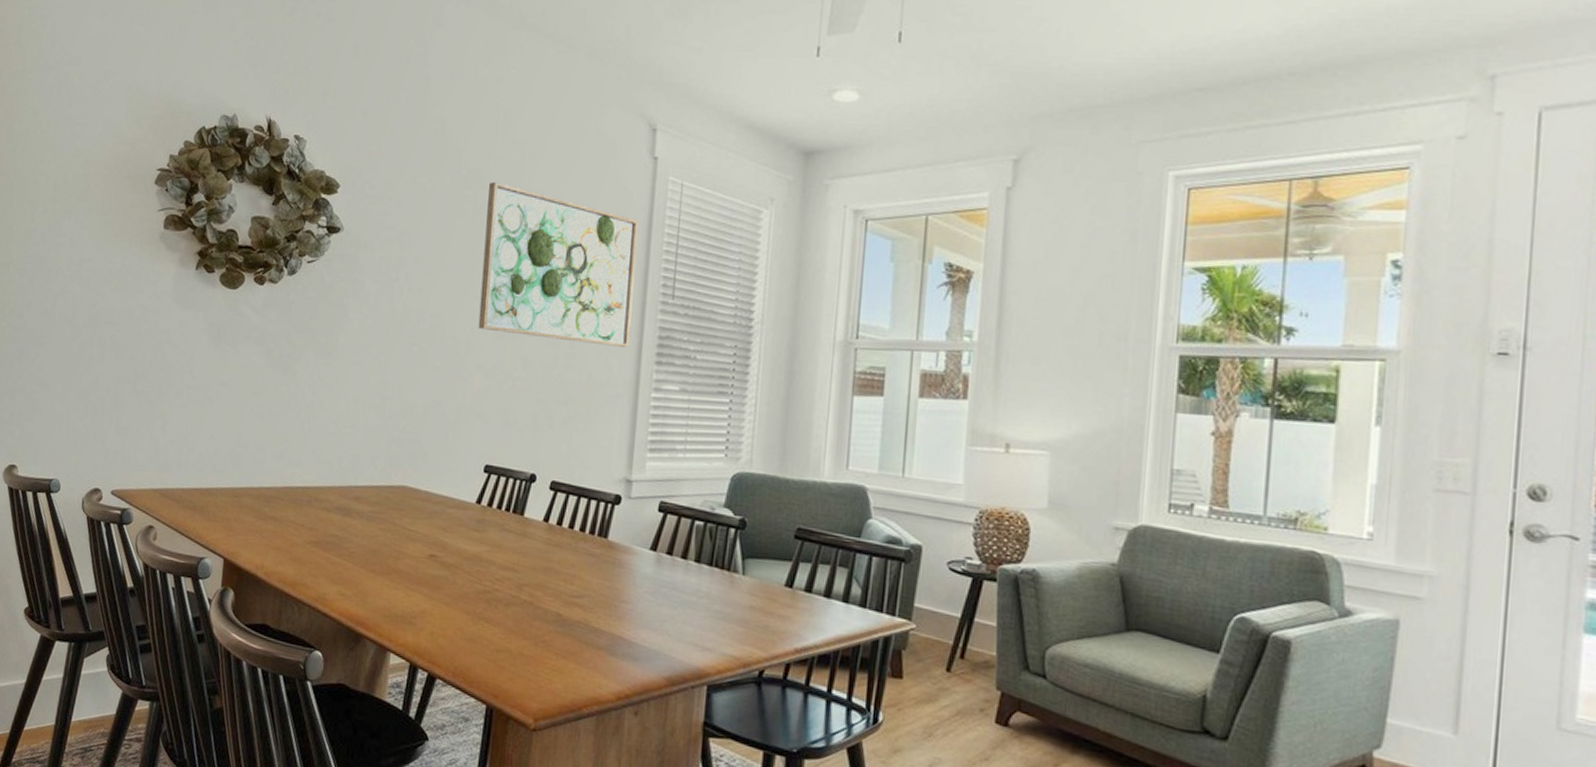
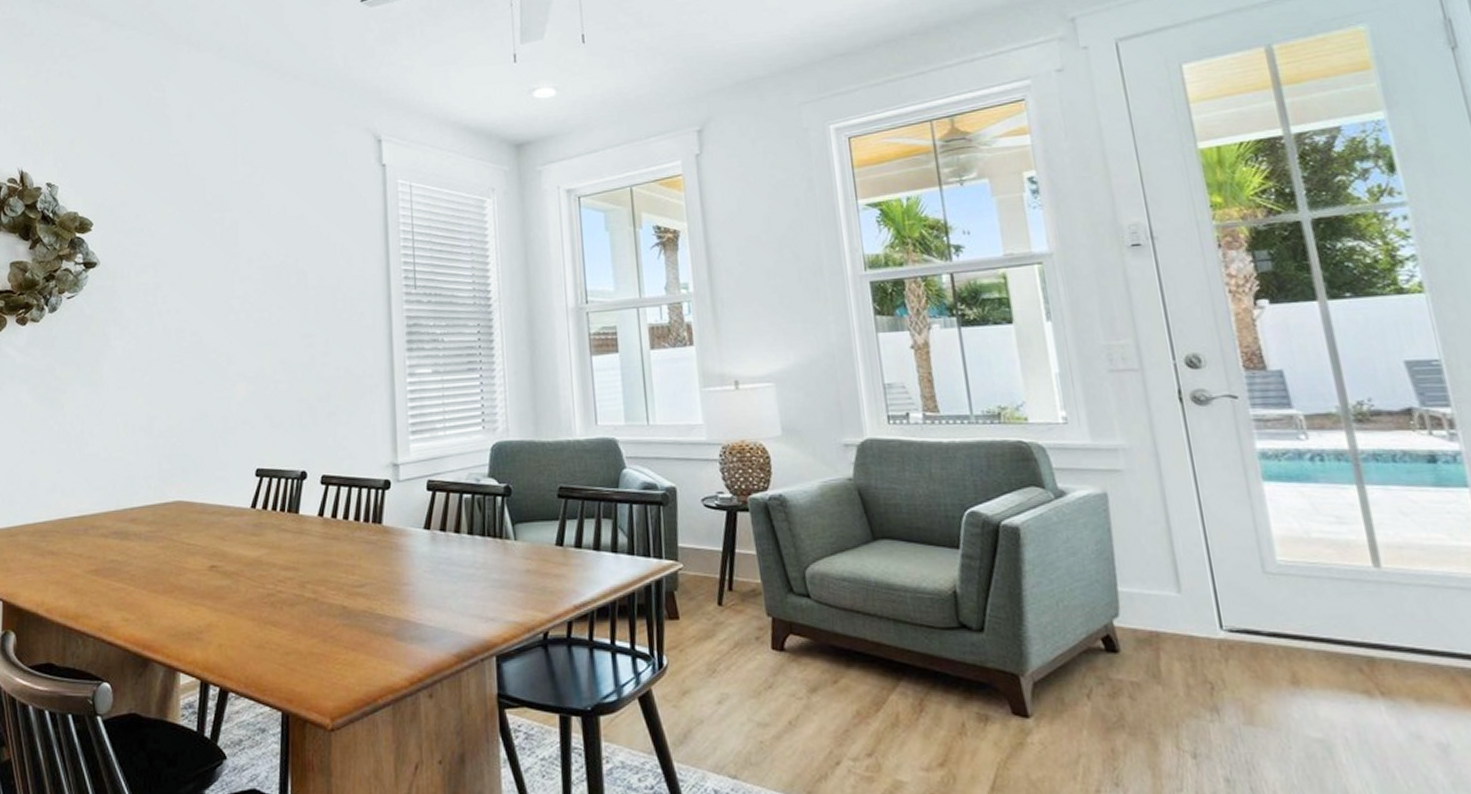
wall art: present [478,181,639,347] -> none [234,202,380,340]

